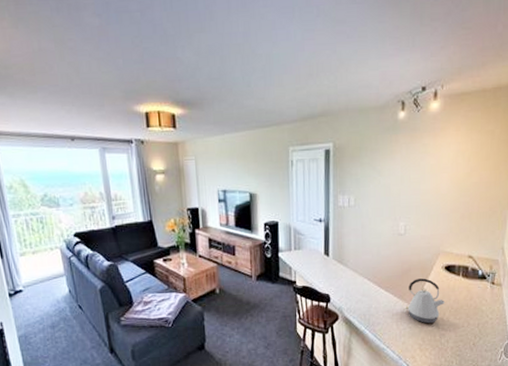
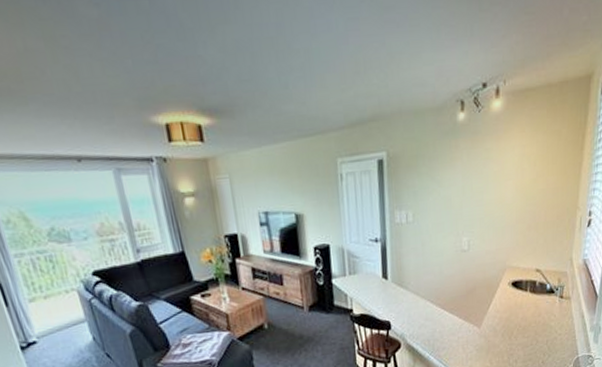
kettle: present [405,278,446,324] -> none [471,296,513,345]

